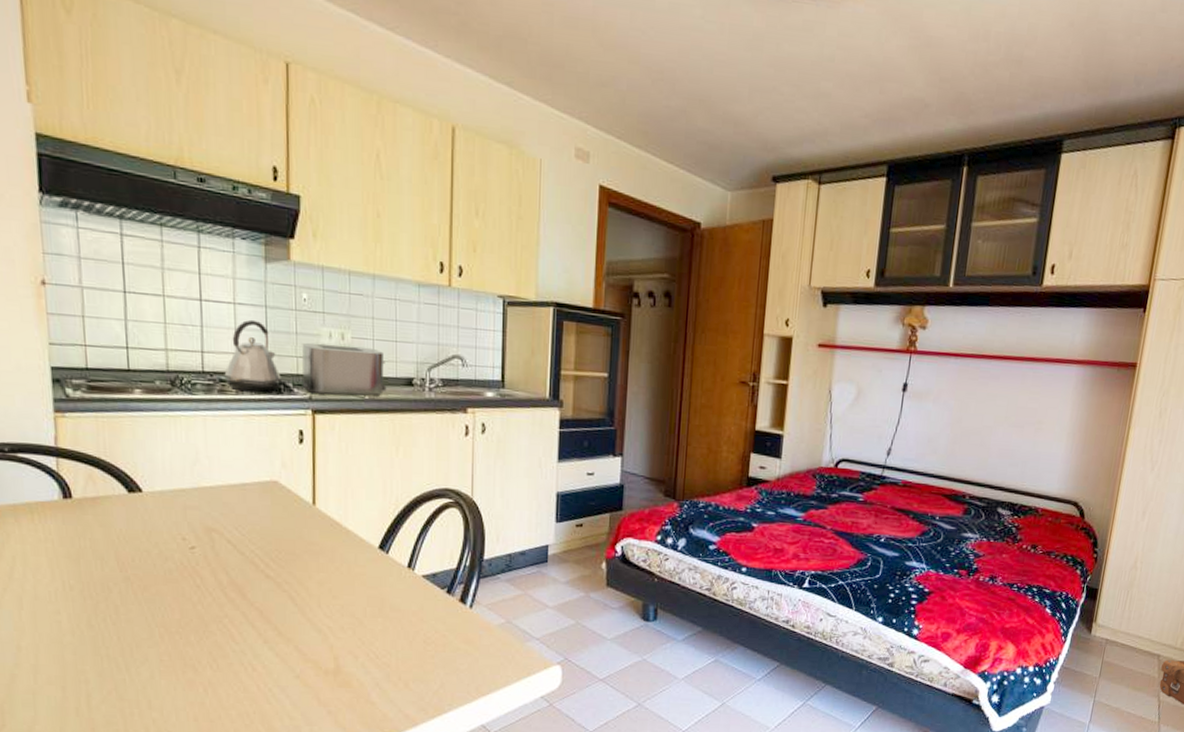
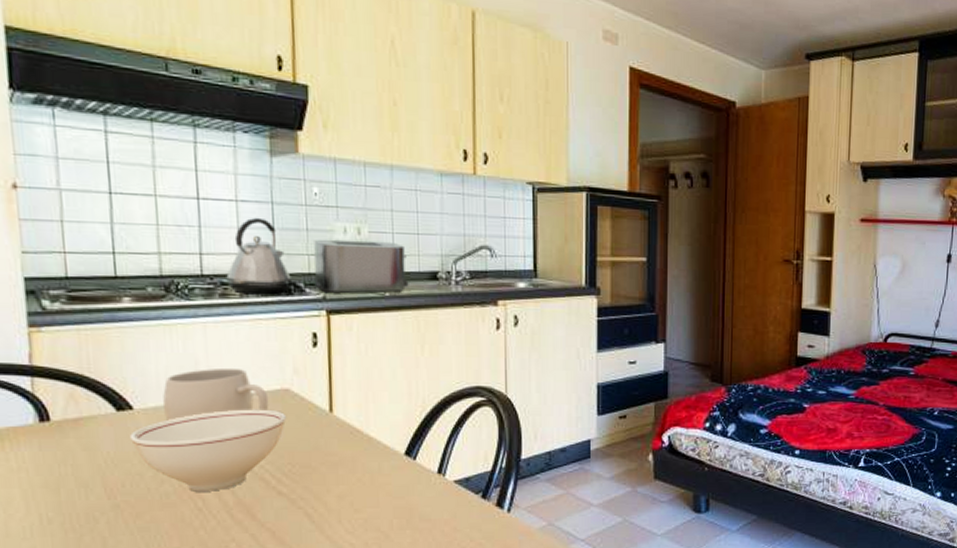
bowl: none [138,497,275,571] -> present [129,409,287,492]
mug: none [168,458,260,504] -> present [163,367,269,421]

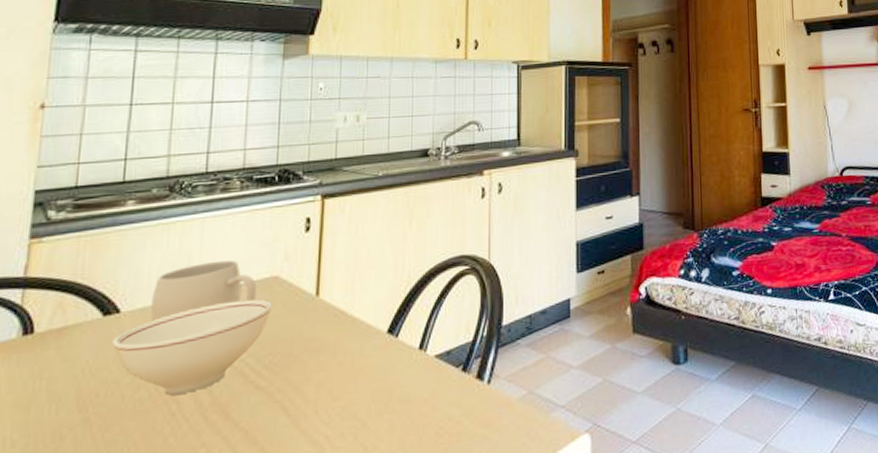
kettle: present [226,217,291,294] -> none [229,114,291,186]
toaster: present [314,239,409,294] -> none [312,125,401,179]

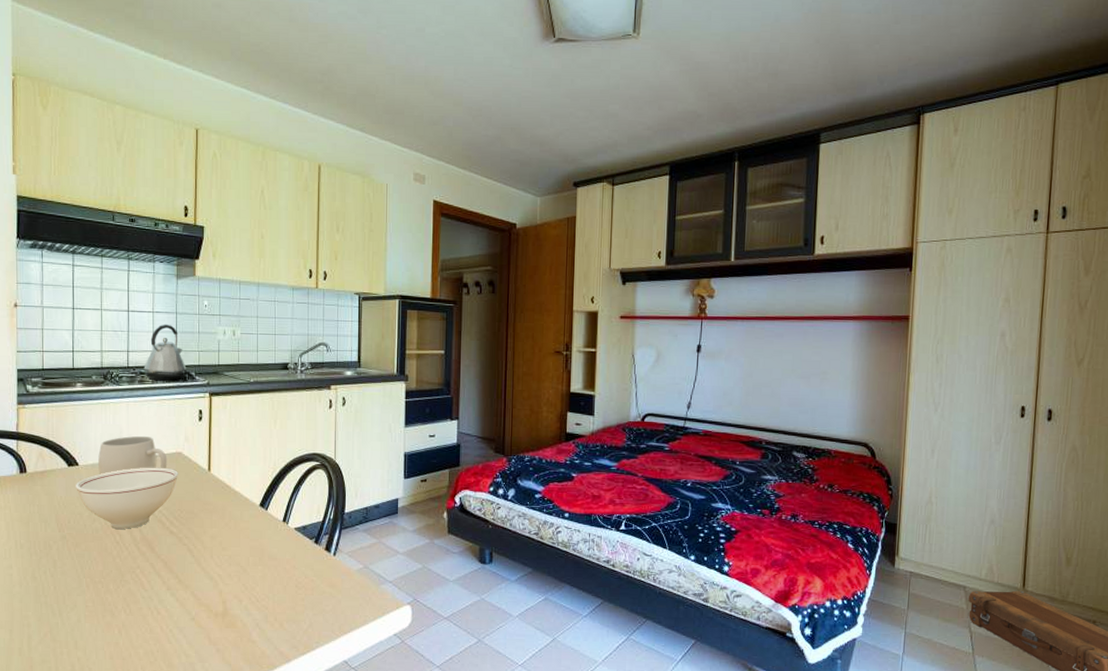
kettle: none [229,114,291,186] -> present [144,324,187,381]

